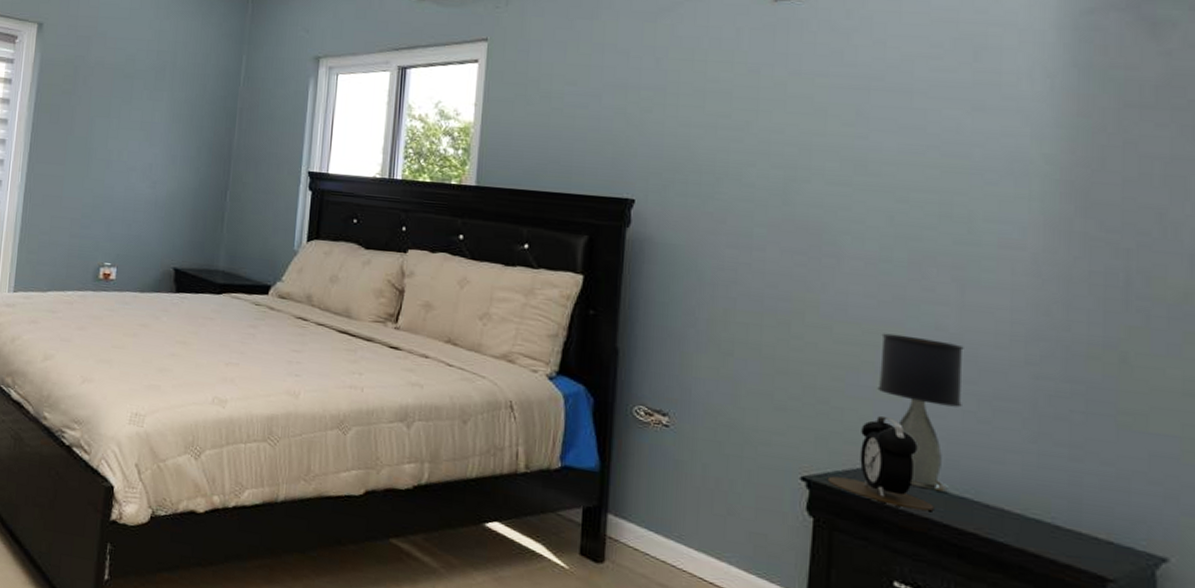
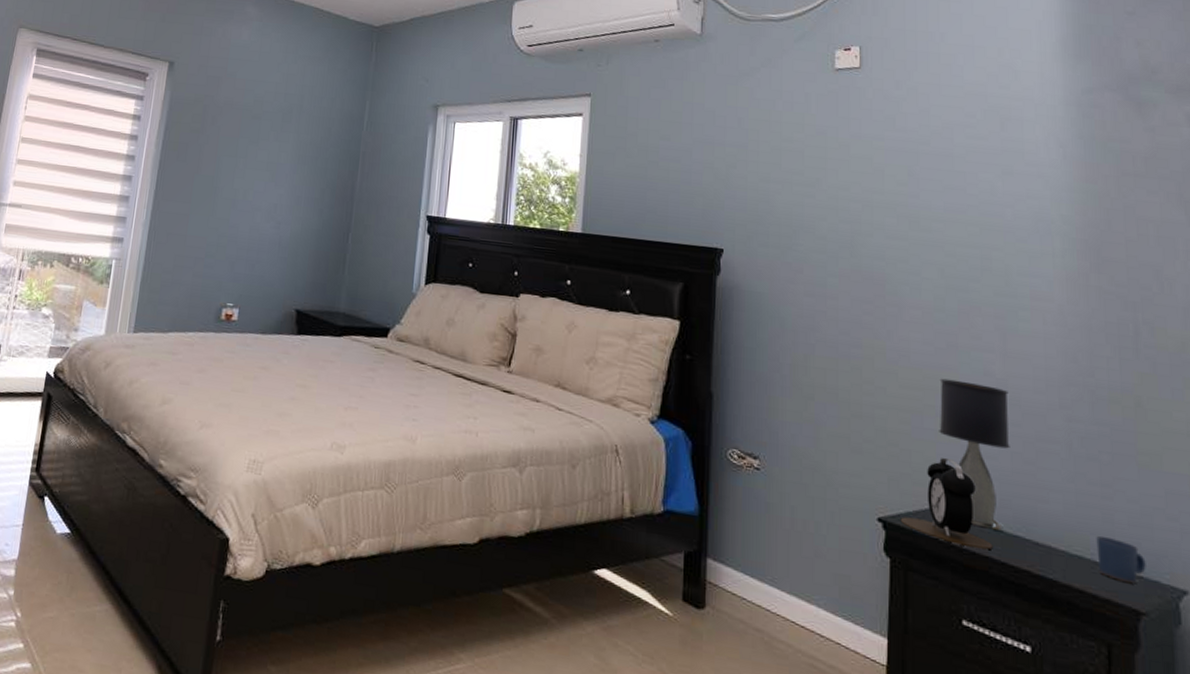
mug: none [1059,499,1118,550] -> present [1096,535,1146,584]

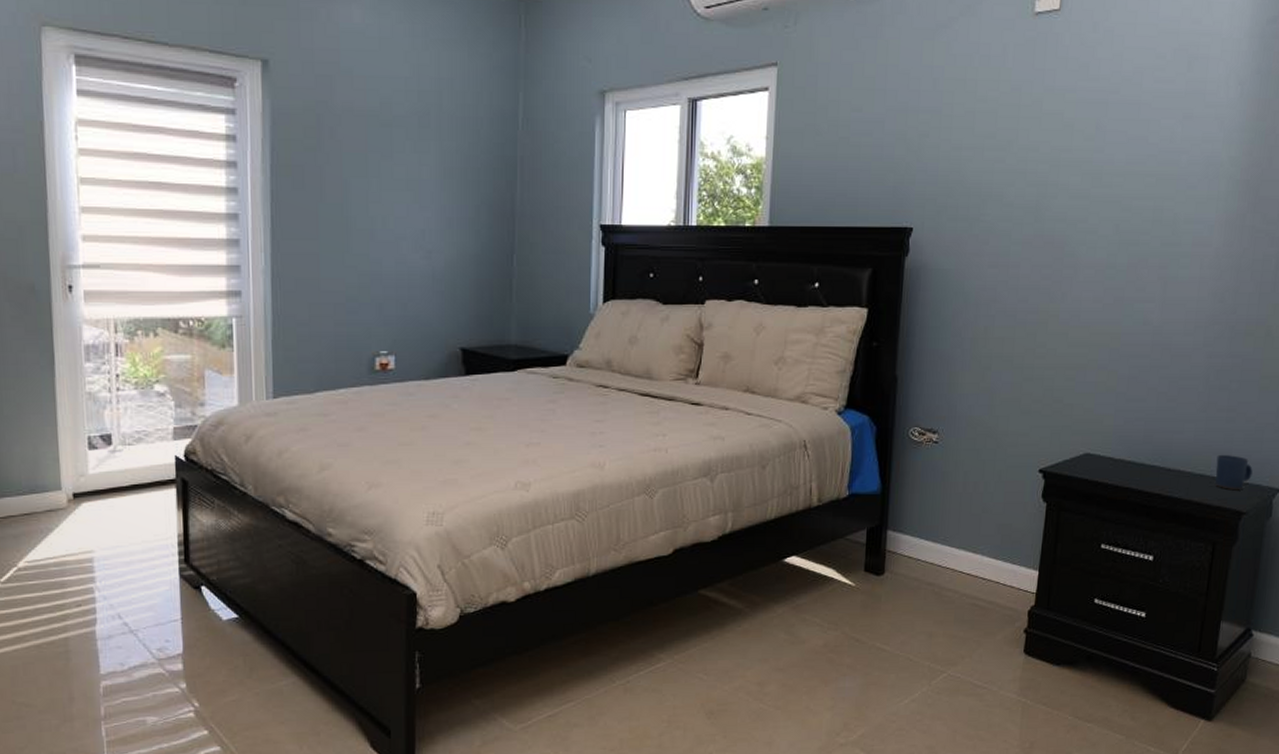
alarm clock: present [900,457,993,551] -> none [1058,406,1133,483]
table lamp: present [939,378,1010,531] -> none [1099,333,1162,464]

